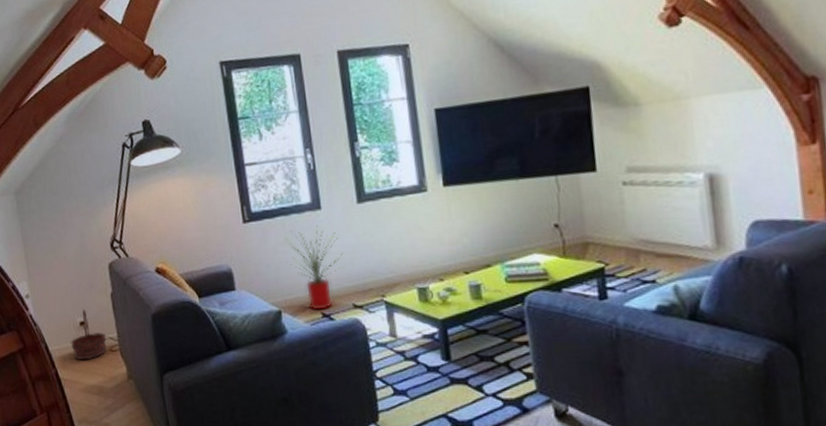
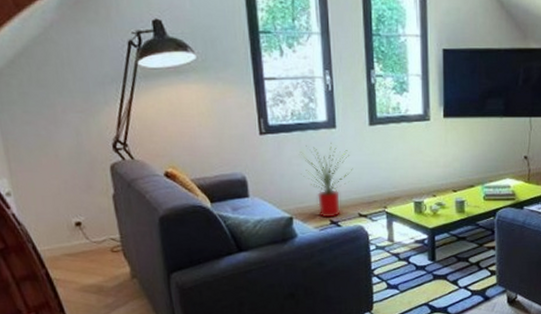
basket: present [70,309,107,361] -> none [63,209,108,261]

